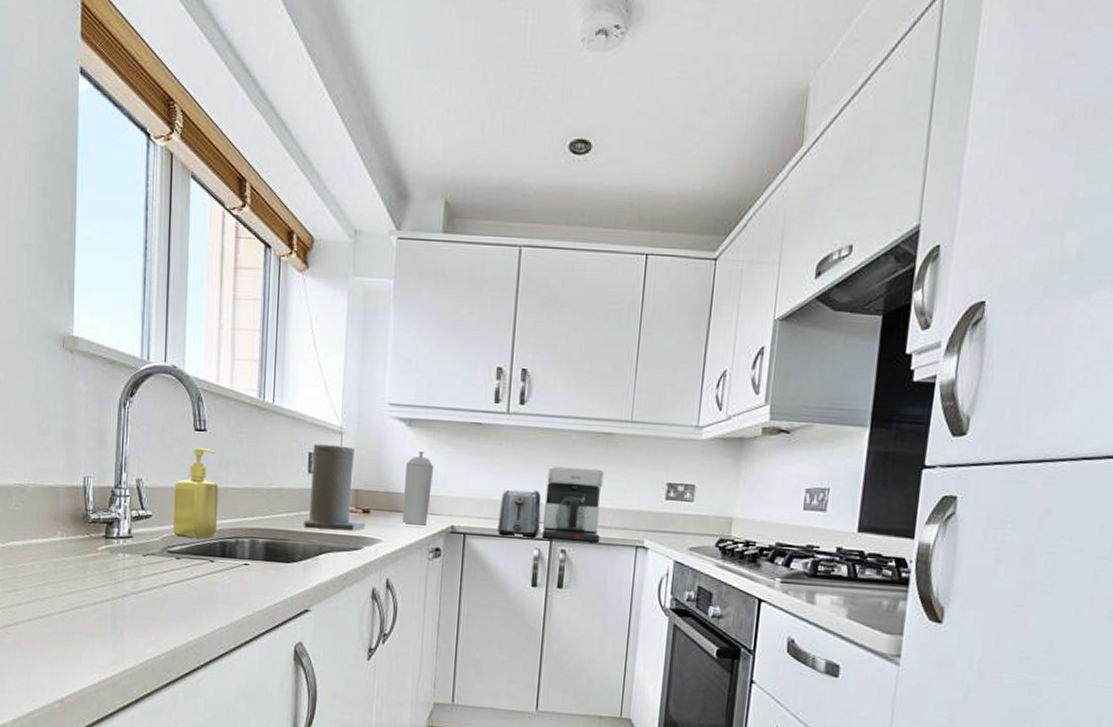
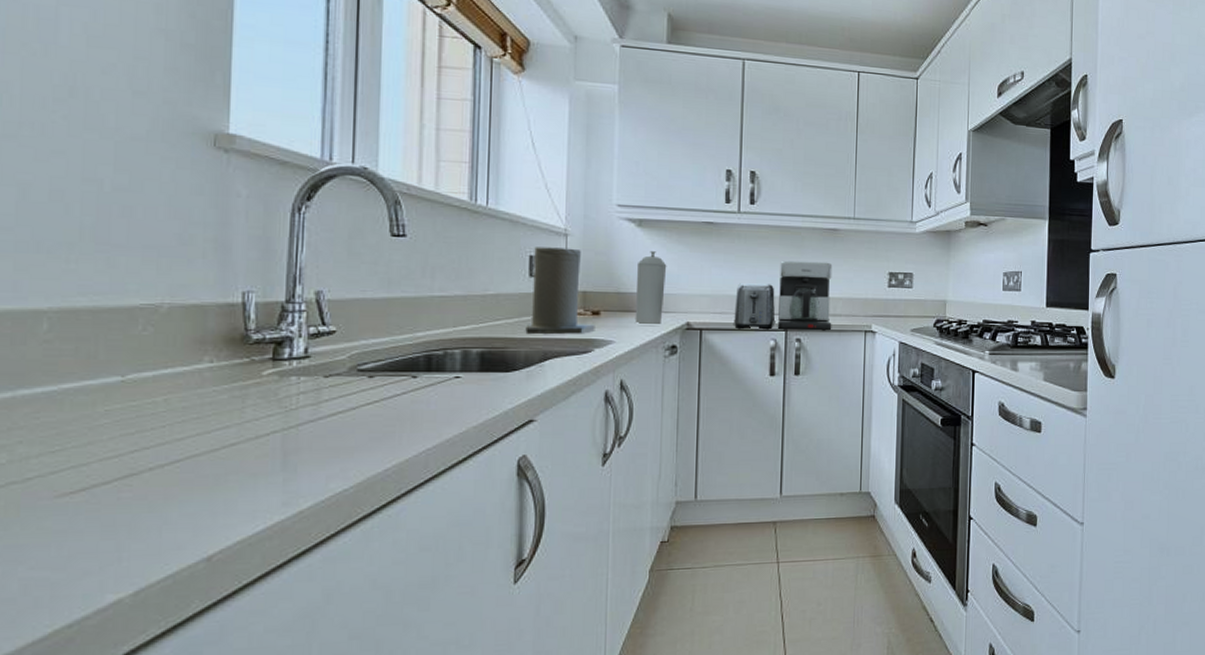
soap dispenser: present [173,448,219,539] -> none [365,255,422,354]

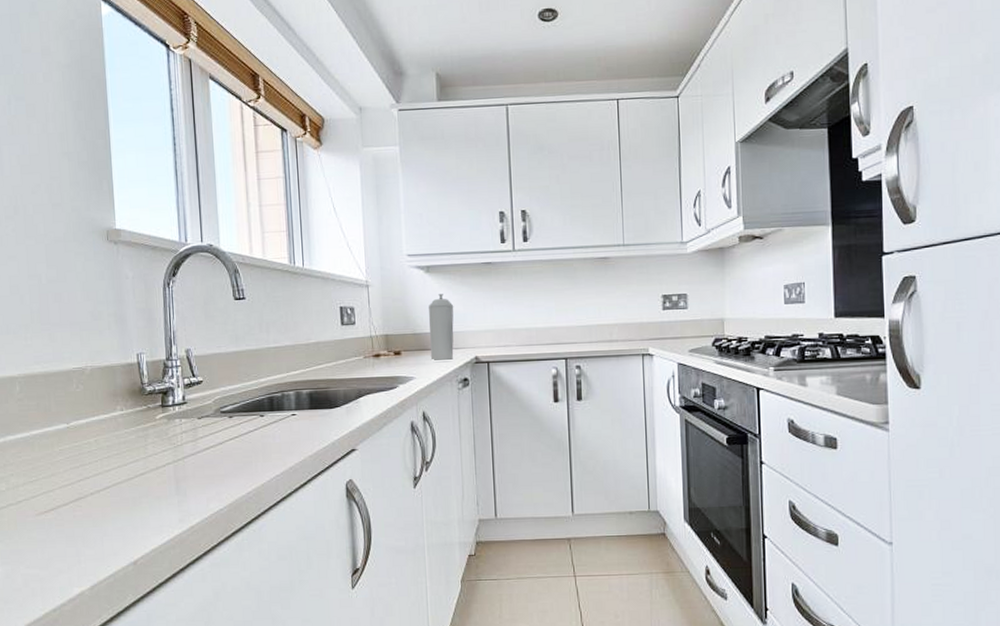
paper towel: present [525,247,595,335] -> none [342,297,398,376]
toaster: present [734,283,776,330] -> none [516,316,556,360]
coffee maker: present [778,260,833,331] -> none [556,290,610,359]

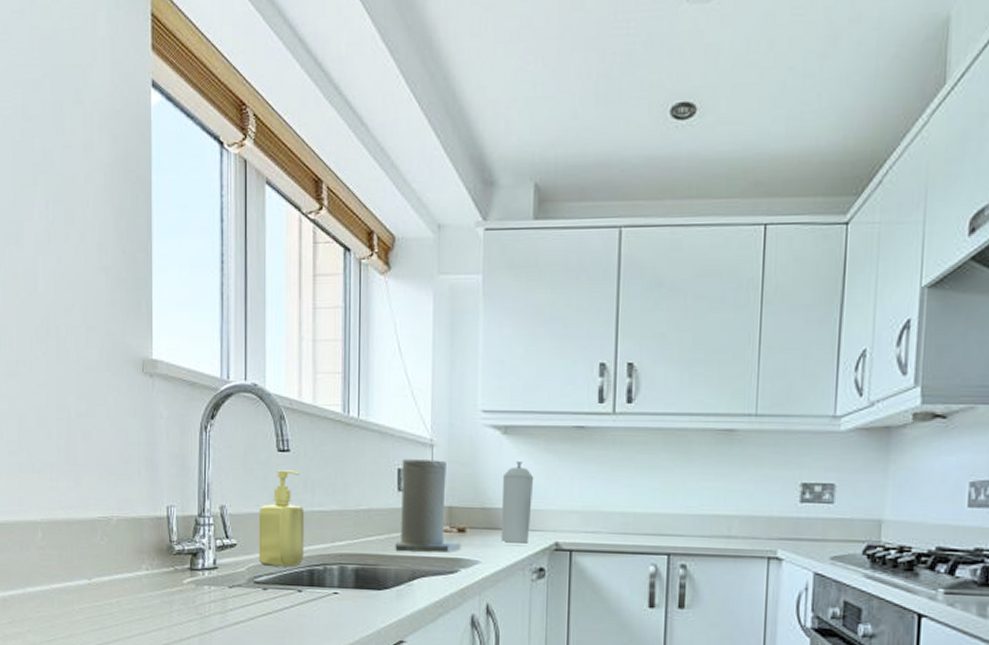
soap dispenser: none [221,315,264,397] -> present [259,470,305,568]
paper towel: none [342,297,398,376] -> present [395,459,461,553]

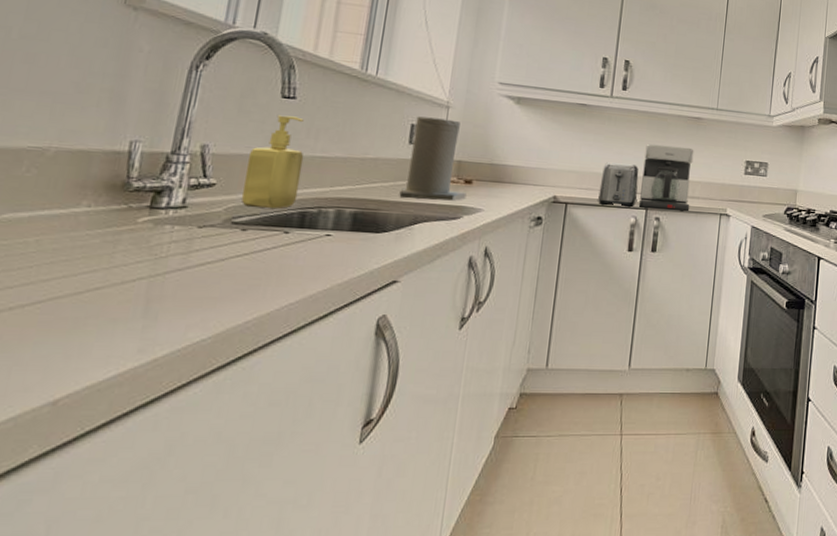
canister: present [500,462,534,547] -> none [504,127,540,198]
toaster: none [608,497,656,553] -> present [598,162,639,208]
coffee maker: none [659,470,727,556] -> present [639,143,694,212]

